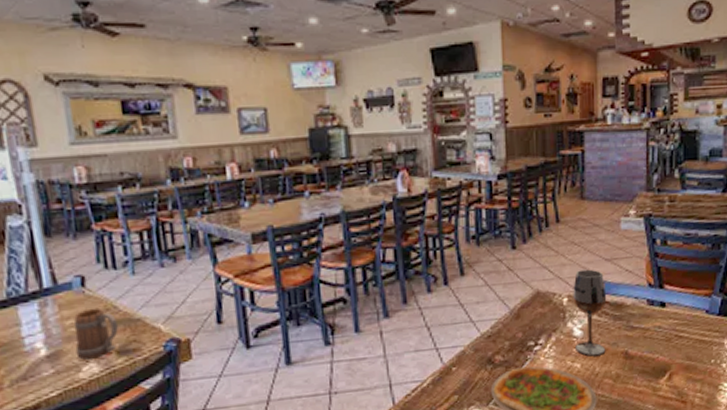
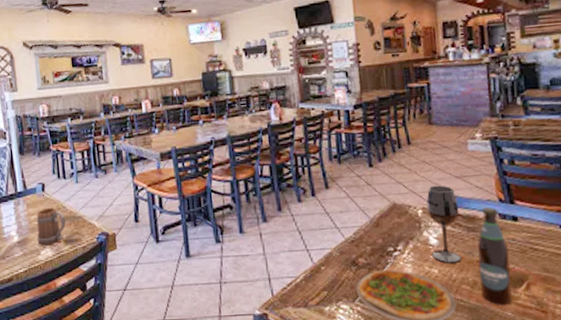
bottle: none [622,292,654,398] -> present [478,207,512,305]

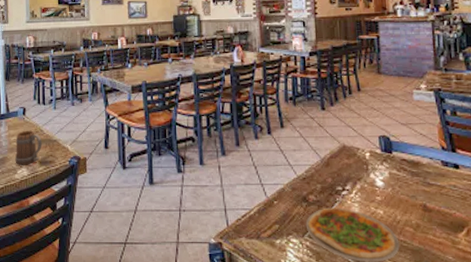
wine glass: present [426,185,462,263] -> none [374,131,406,205]
bottle: present [478,207,512,305] -> none [421,154,453,249]

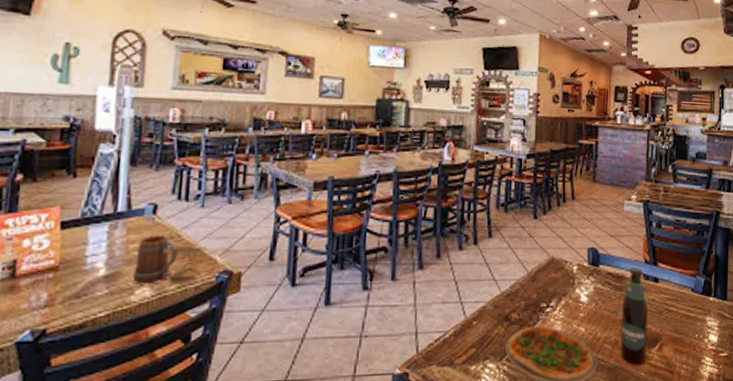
bottle: none [421,154,453,249] -> present [620,267,648,365]

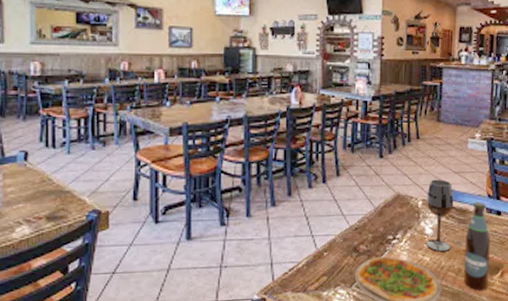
beer mug: present [133,235,178,283] -> none [12,179,50,222]
wine glass: none [581,242,610,322] -> present [426,179,454,252]

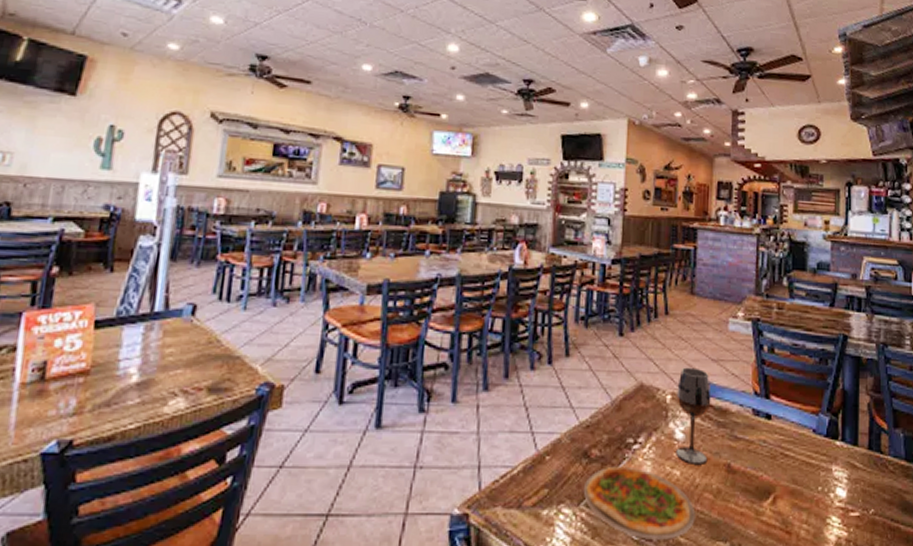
bottle: present [463,202,490,290] -> none [723,400,758,521]

